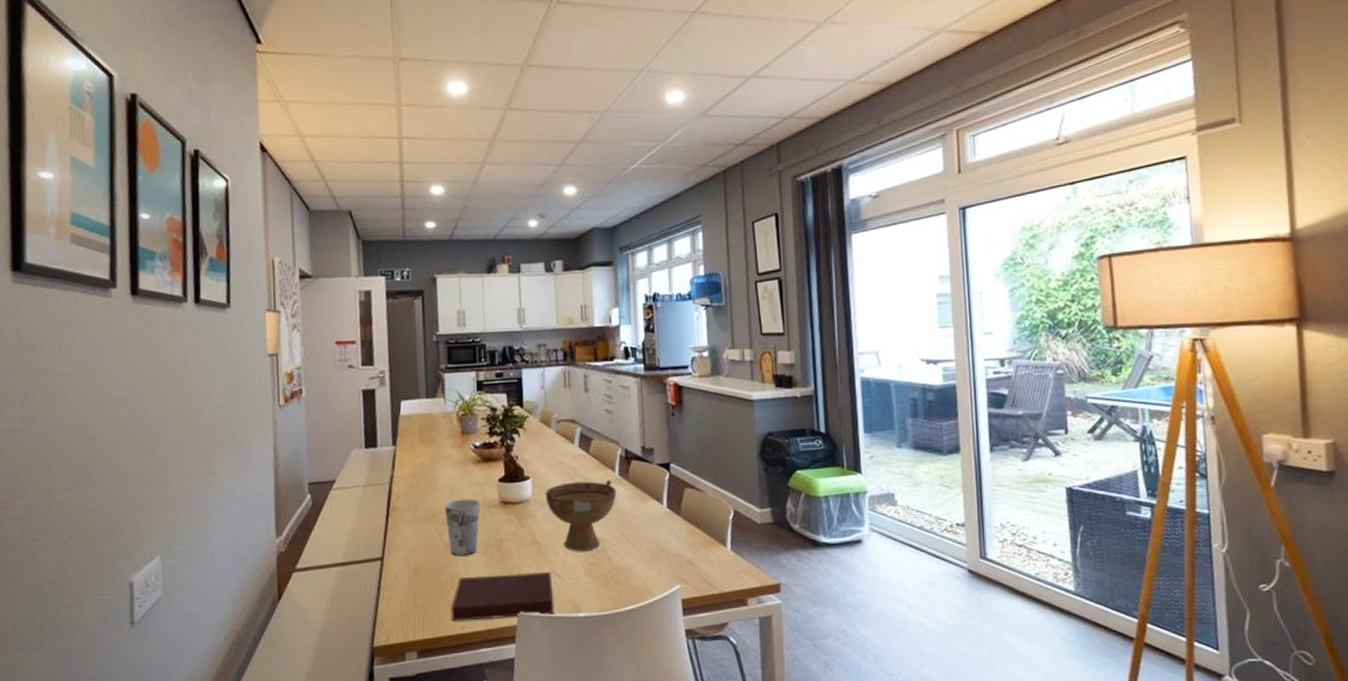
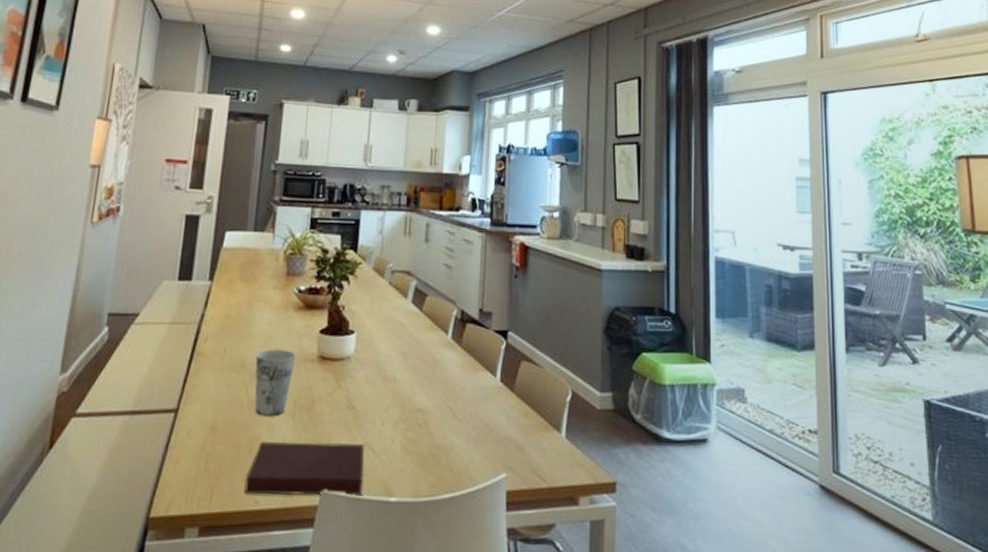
ceramic bowl: present [545,480,617,551] -> none [368,341,447,423]

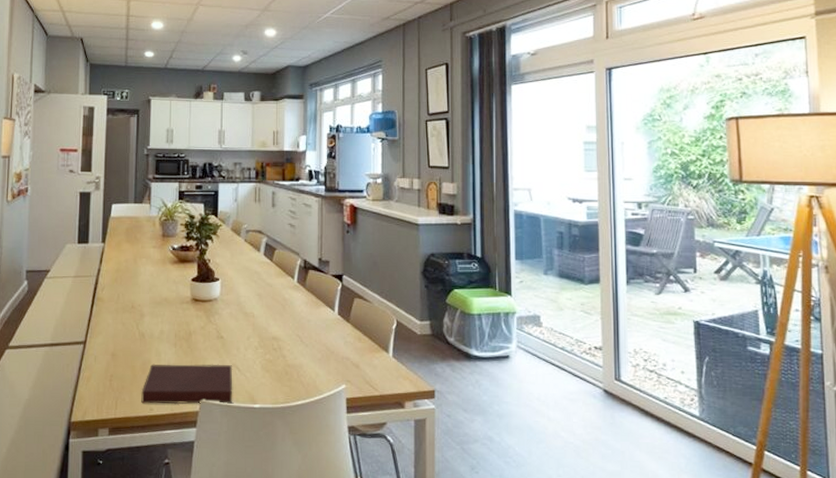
cup: present [254,349,296,417] -> none [142,294,174,346]

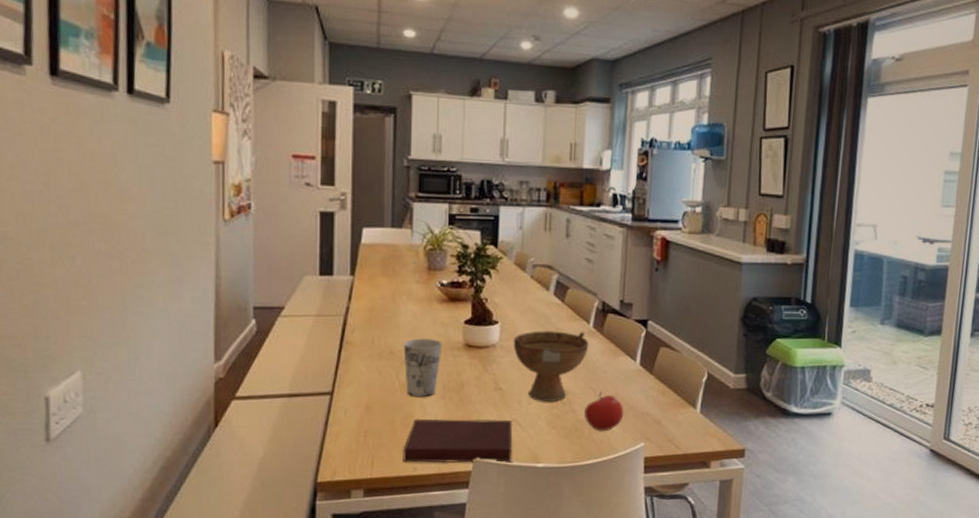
cup: none [142,294,174,346] -> present [403,338,443,398]
ceramic bowl: none [231,286,294,348] -> present [513,331,589,402]
fruit: none [292,339,327,375] -> present [583,392,624,432]

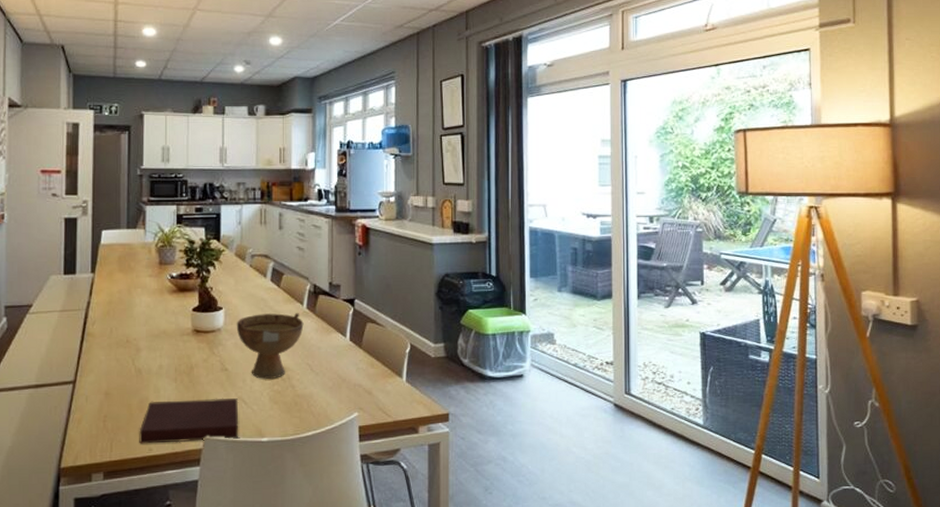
cup: present [403,338,443,398] -> none [138,326,174,382]
fruit: present [583,392,624,432] -> none [302,367,338,404]

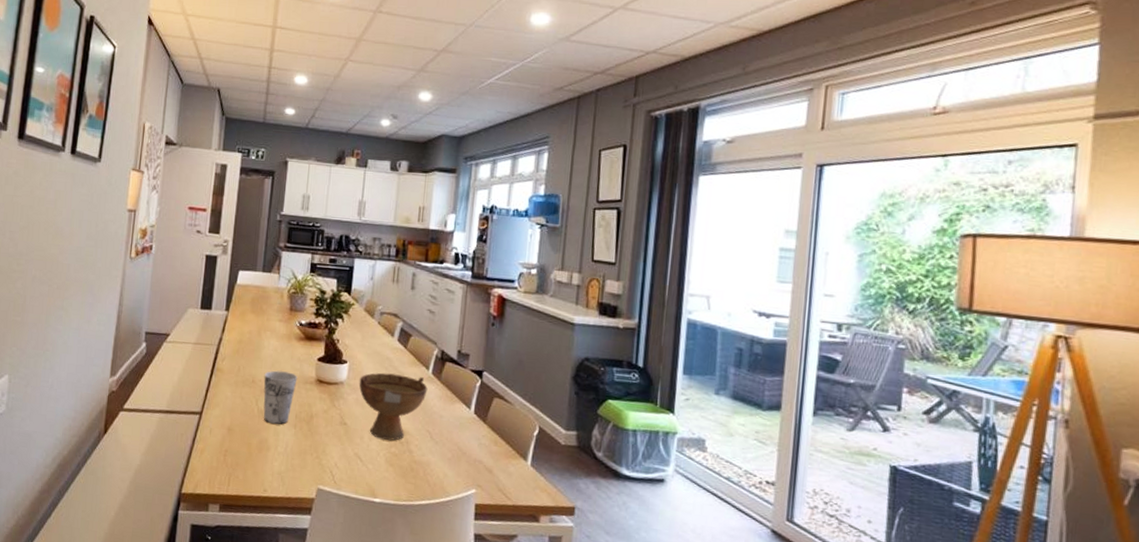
cup: none [138,326,174,382] -> present [263,370,298,425]
notebook: present [139,398,239,444] -> none [255,443,355,495]

